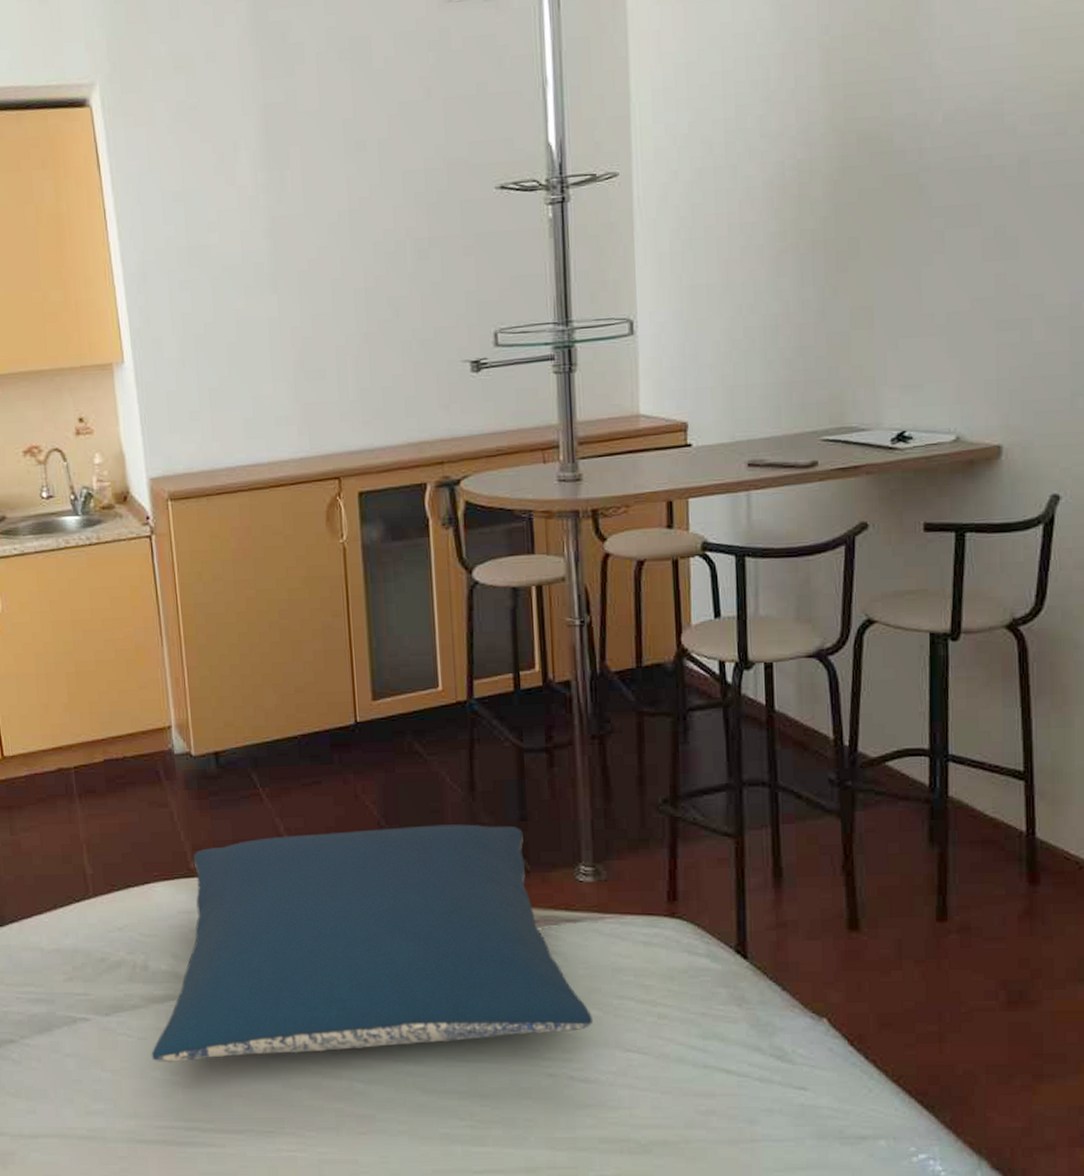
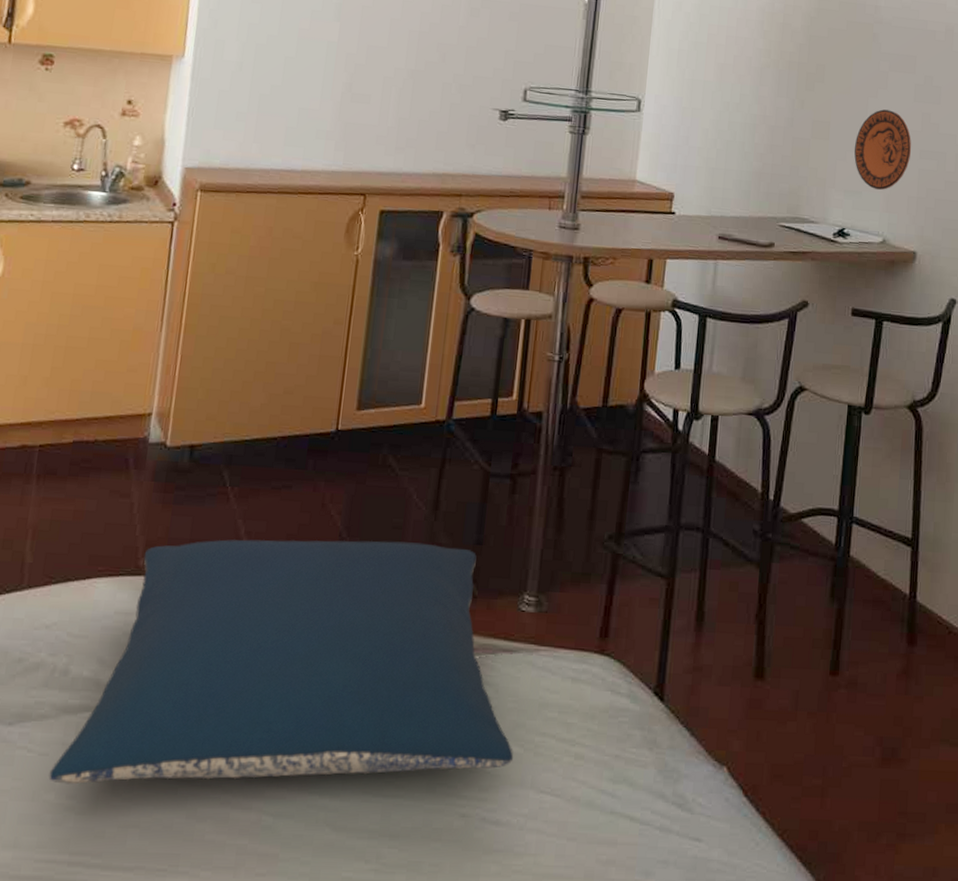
decorative plate: none [908,278,985,379] -> present [854,109,912,191]

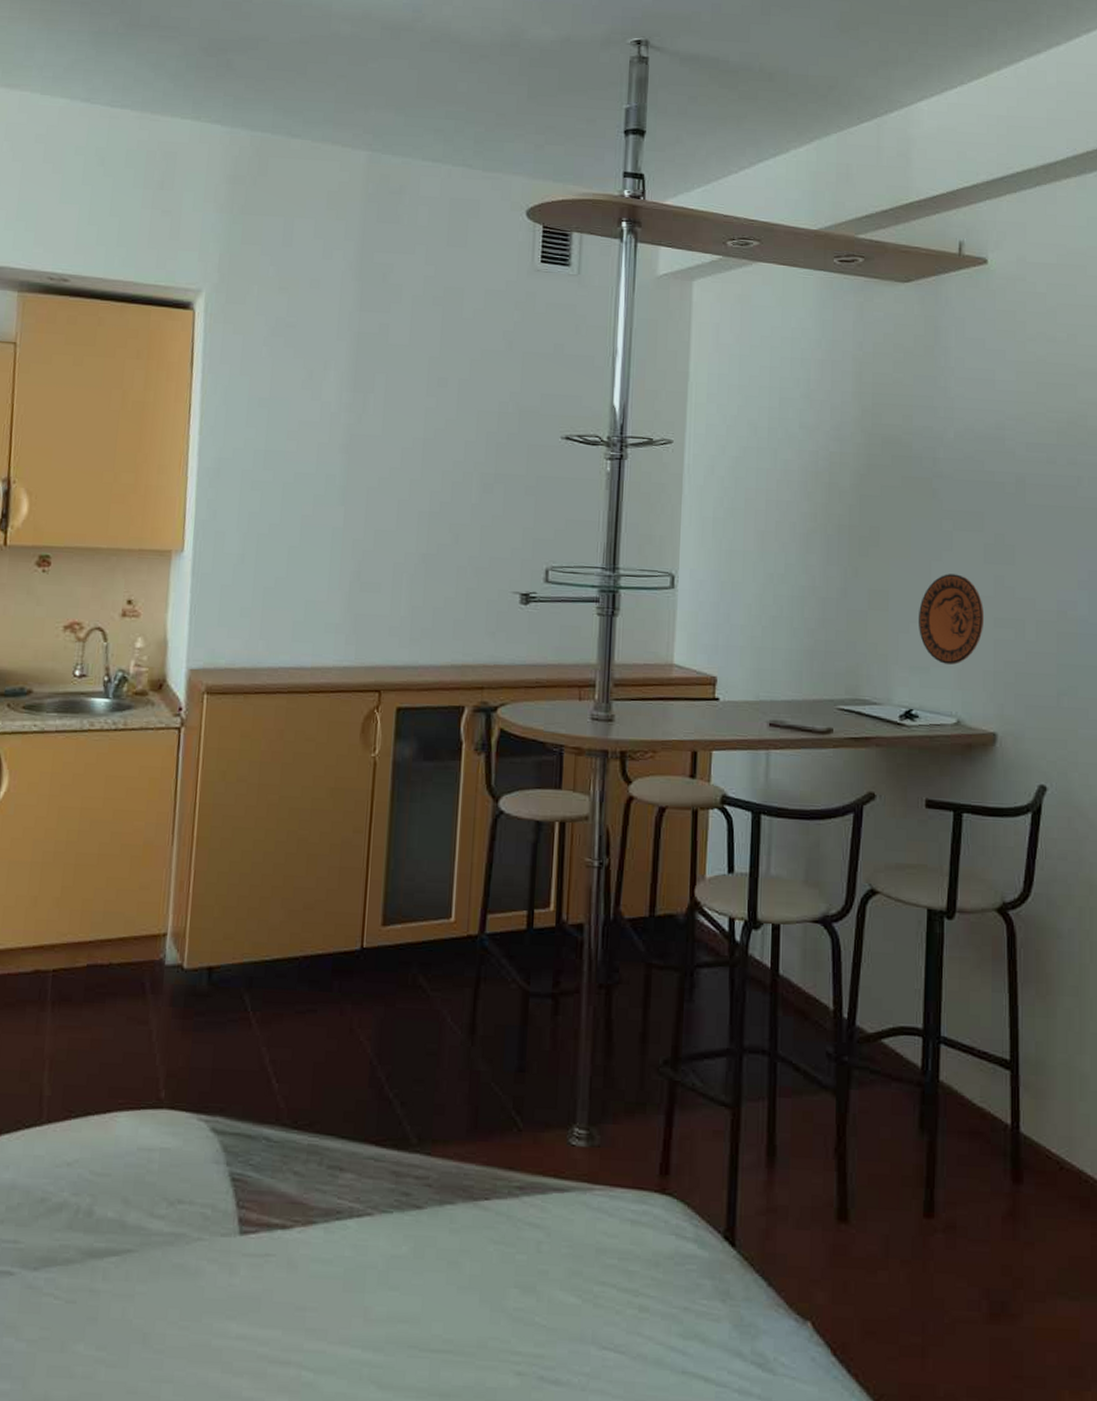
pillow: present [49,539,514,784] -> none [77,1068,571,1335]

